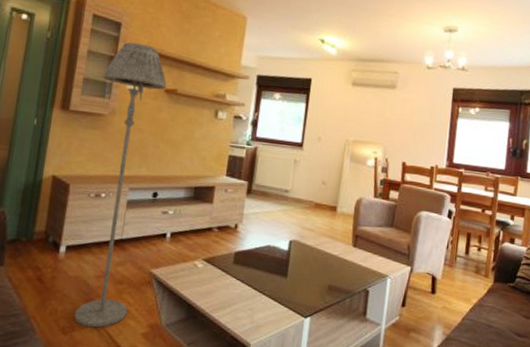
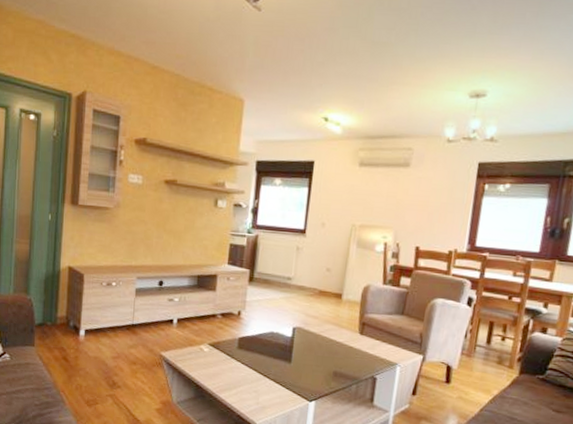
floor lamp: present [74,42,167,328] -> none [97,134,167,402]

